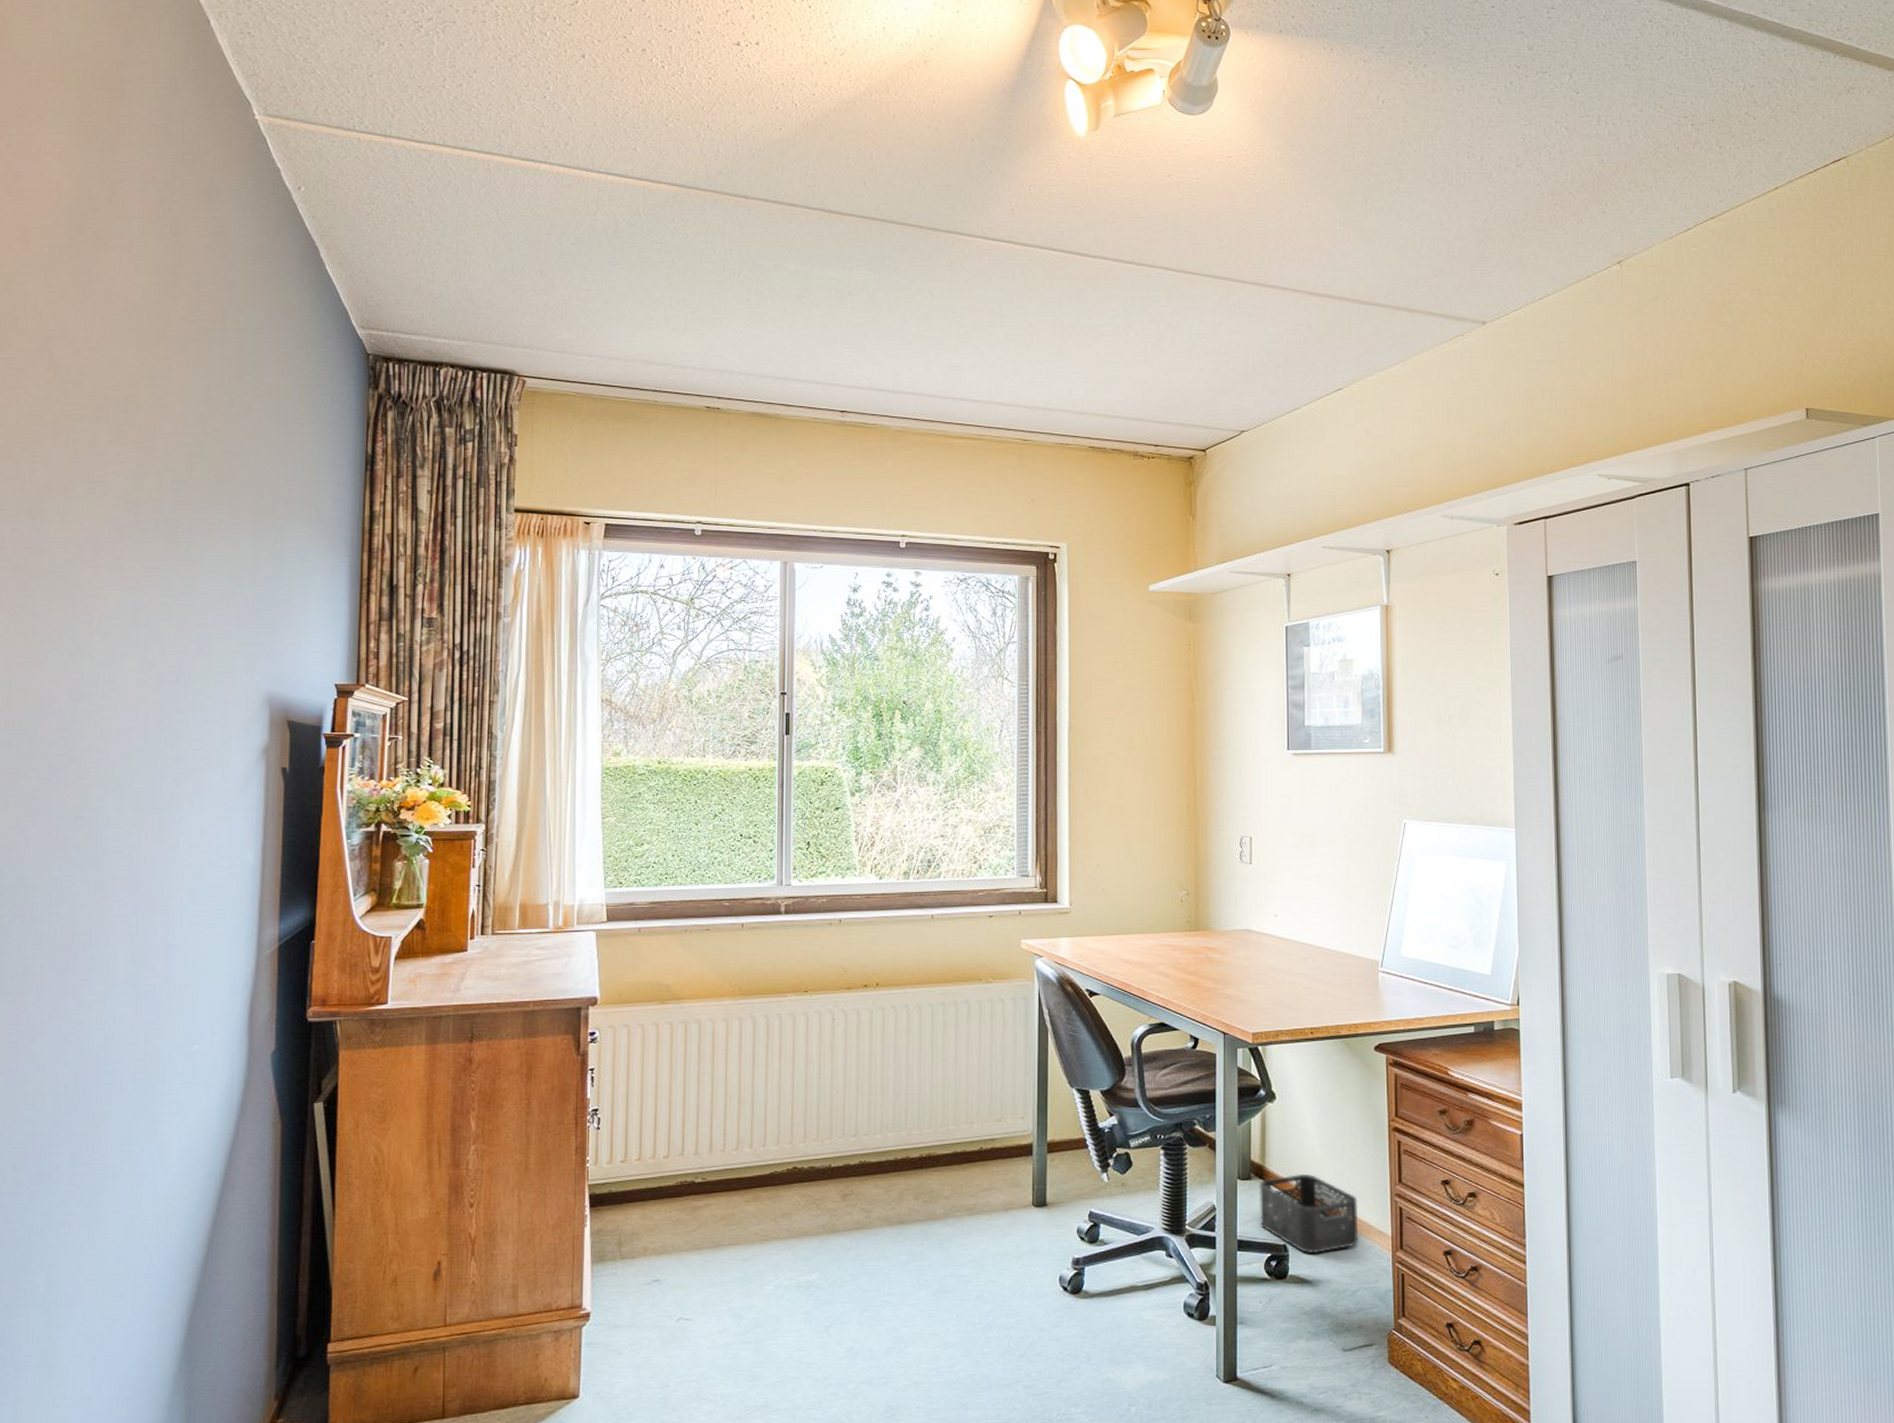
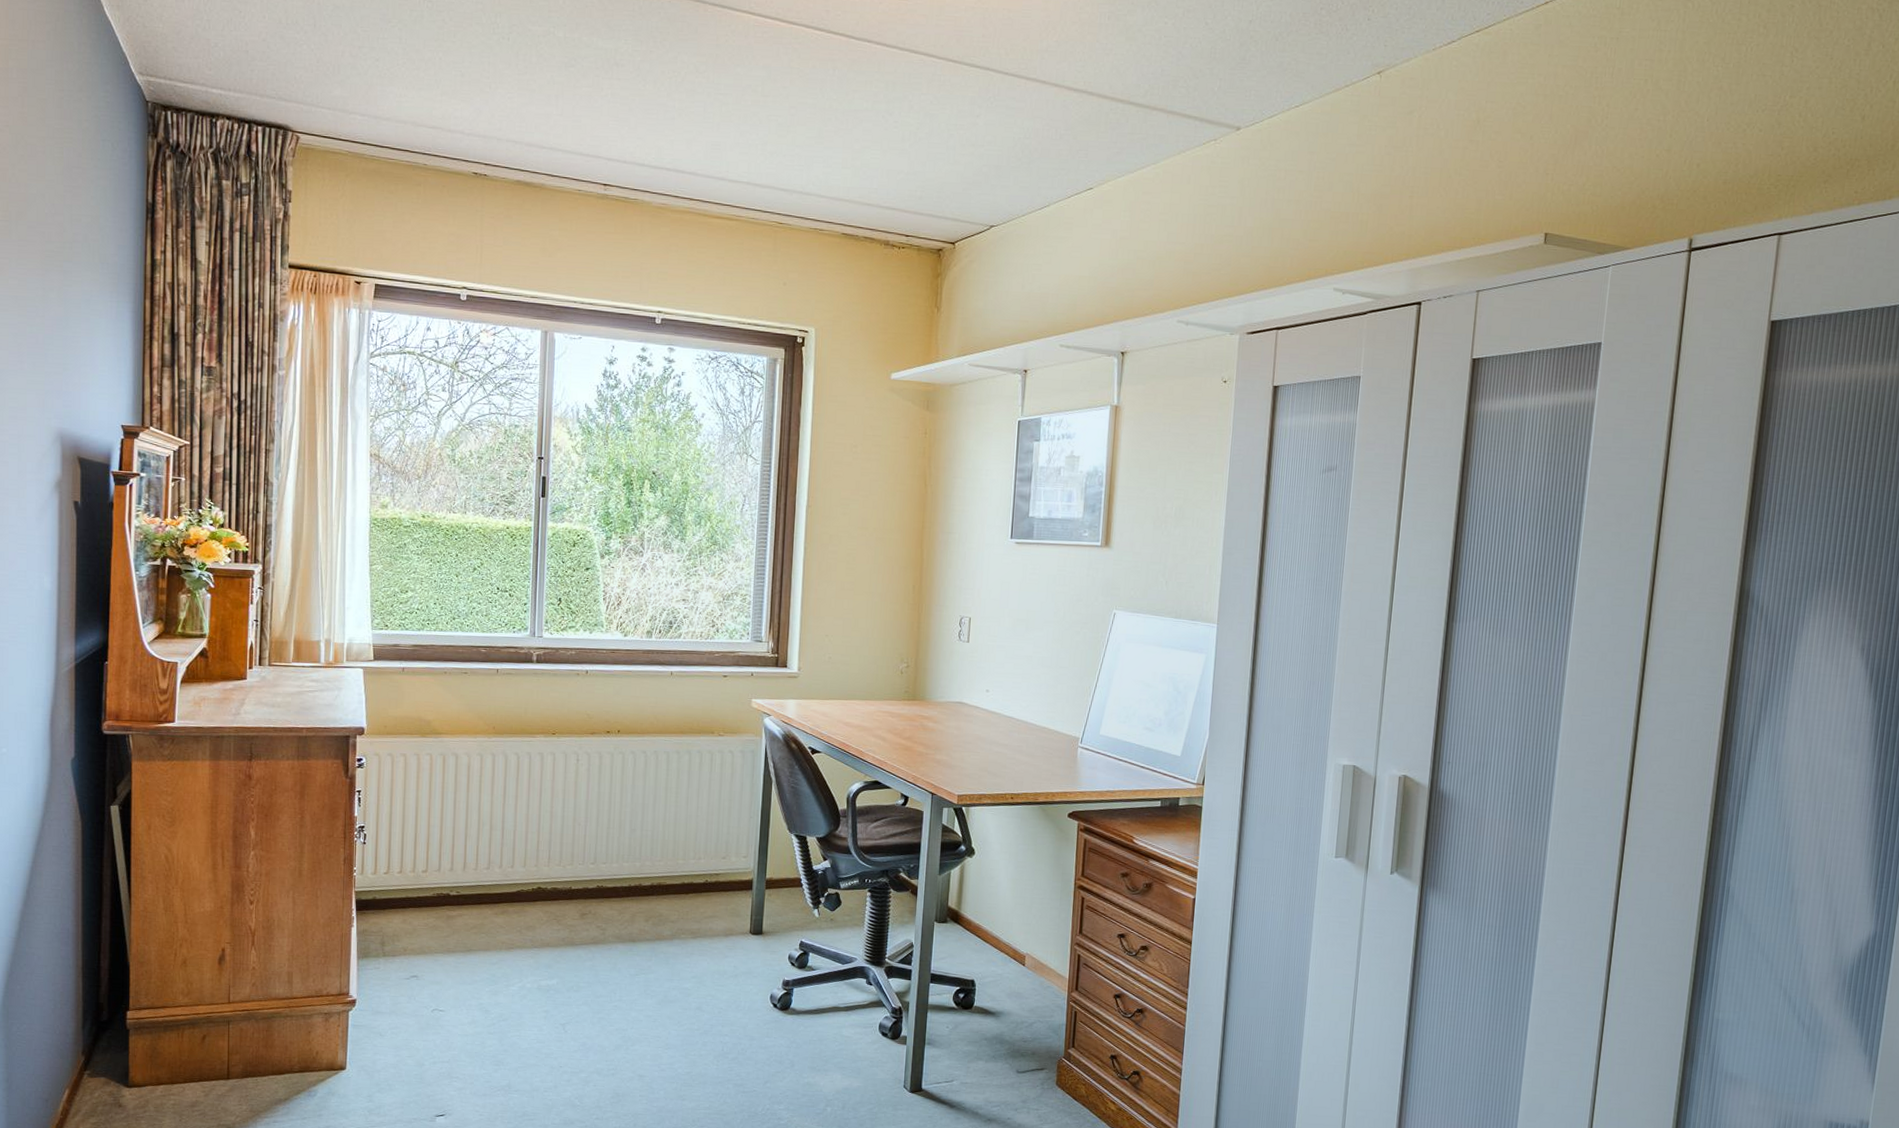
storage bin: present [1258,1174,1359,1253] -> none [952,921,1042,989]

